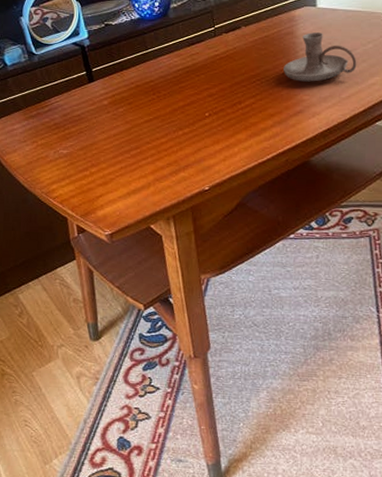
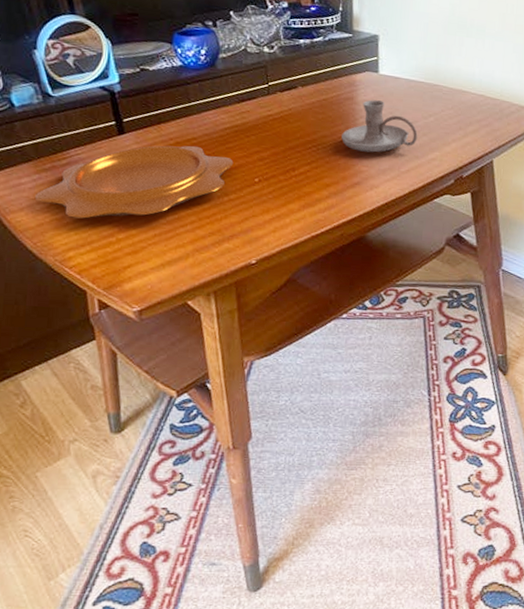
decorative bowl: none [24,88,186,156] -> present [34,145,234,219]

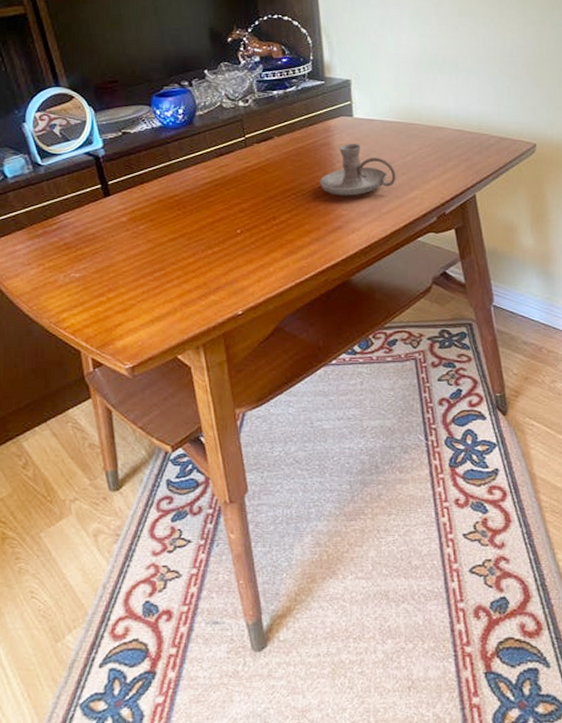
decorative bowl: present [34,145,234,219] -> none [29,203,216,280]

